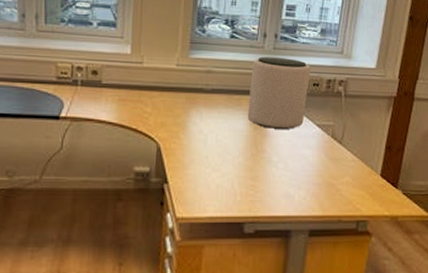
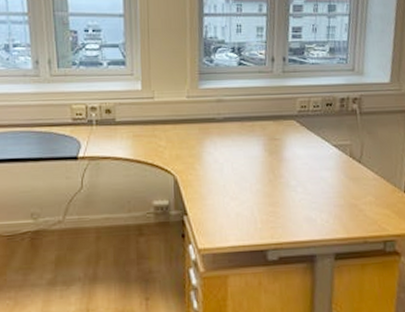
plant pot: present [247,56,311,129] -> none [261,80,323,153]

